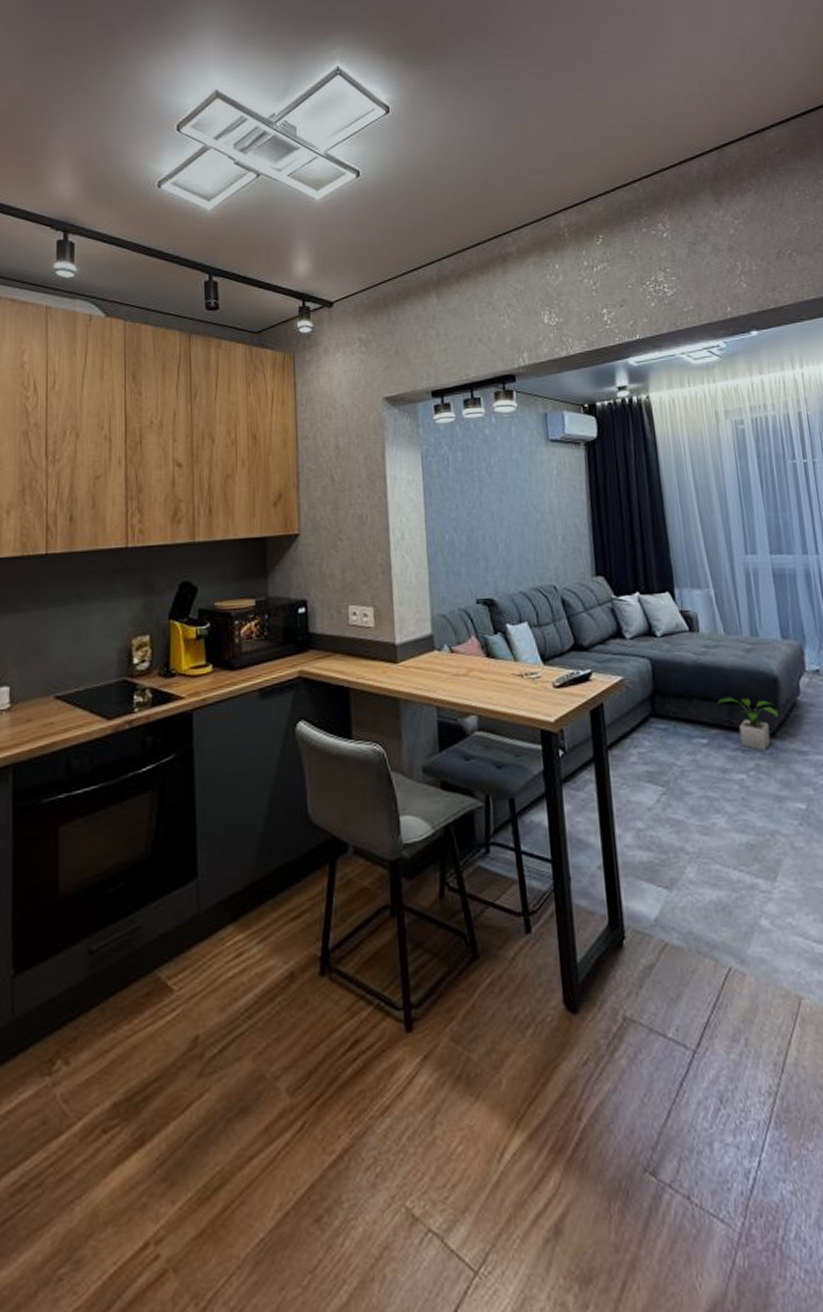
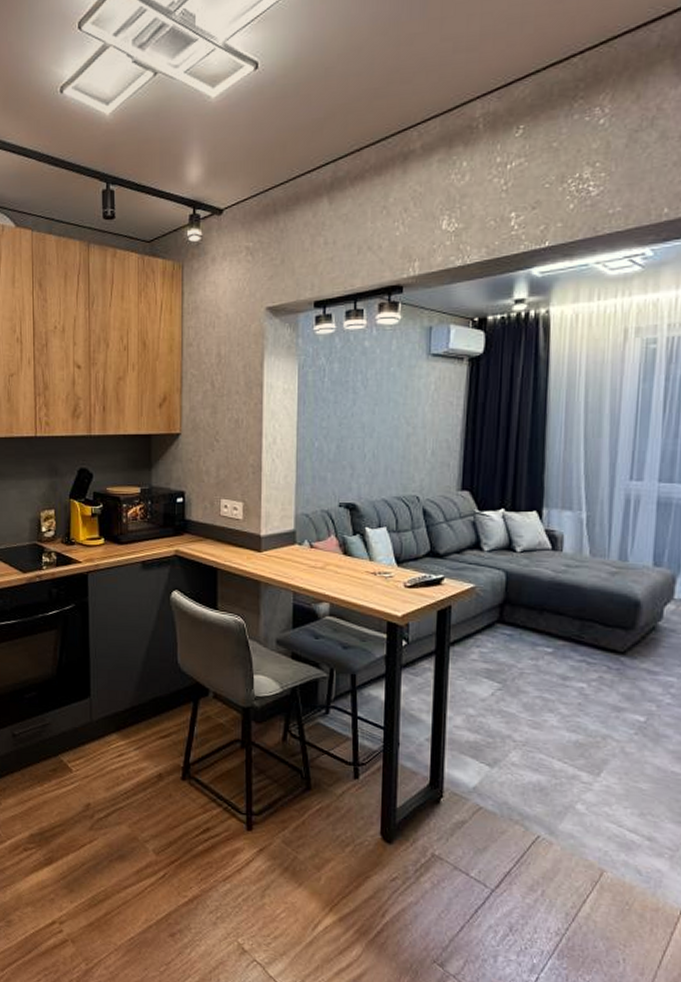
potted plant: present [717,697,779,751] -> none [569,614,634,666]

